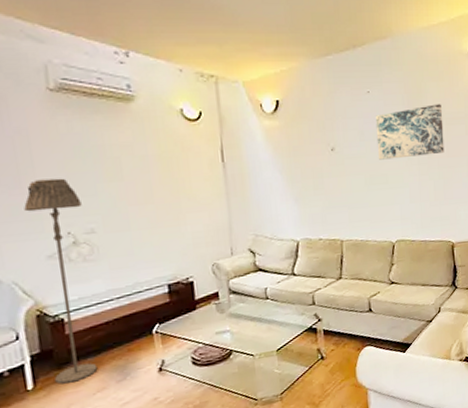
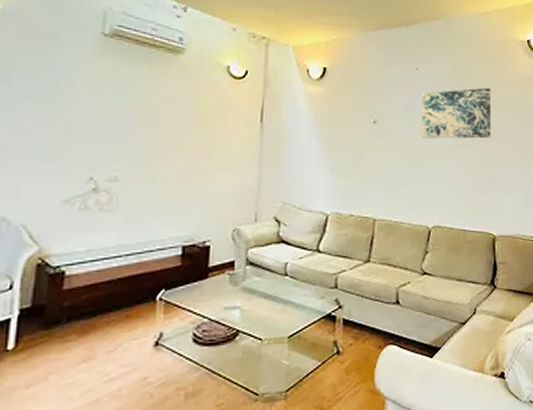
floor lamp: present [24,178,98,385] -> none [39,120,111,348]

